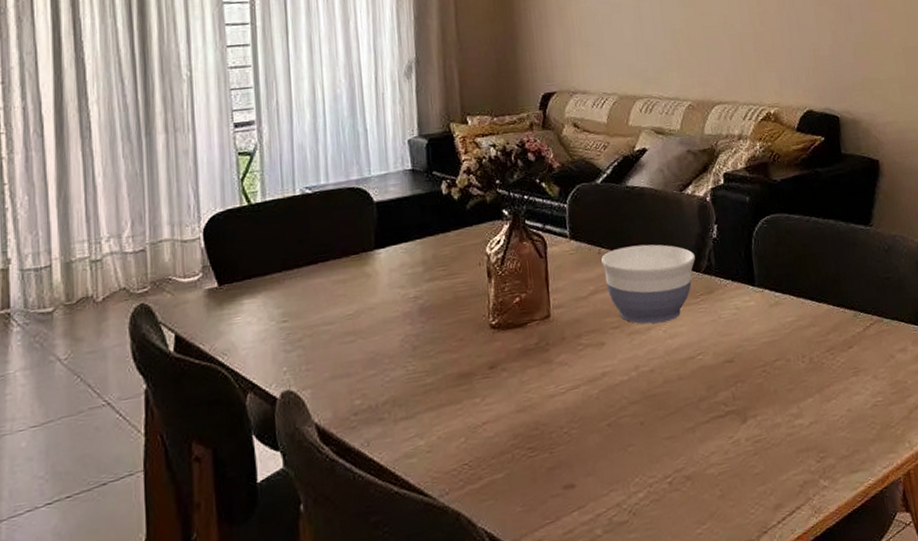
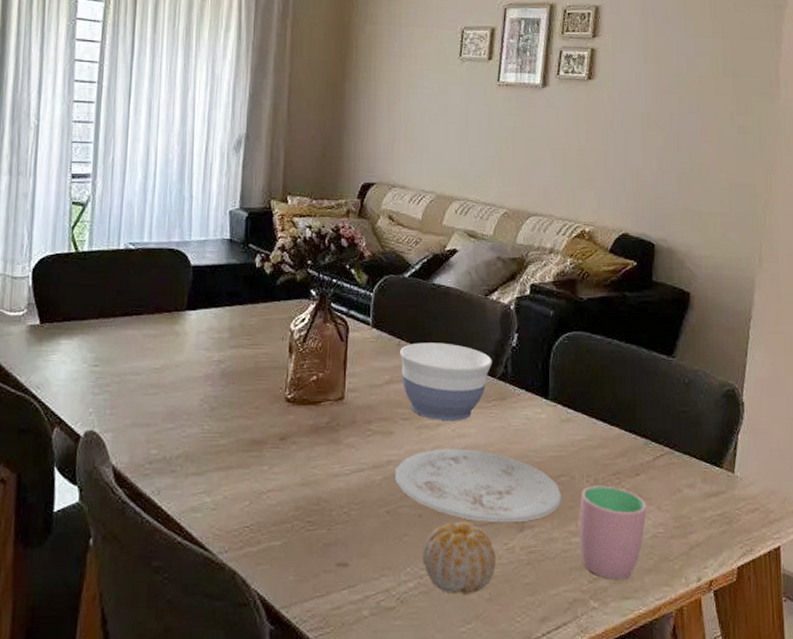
plate: none [611,347,781,419] -> present [395,449,563,522]
fruit: none [649,422,724,497] -> present [423,522,496,594]
cup: none [798,362,864,456] -> present [579,485,647,579]

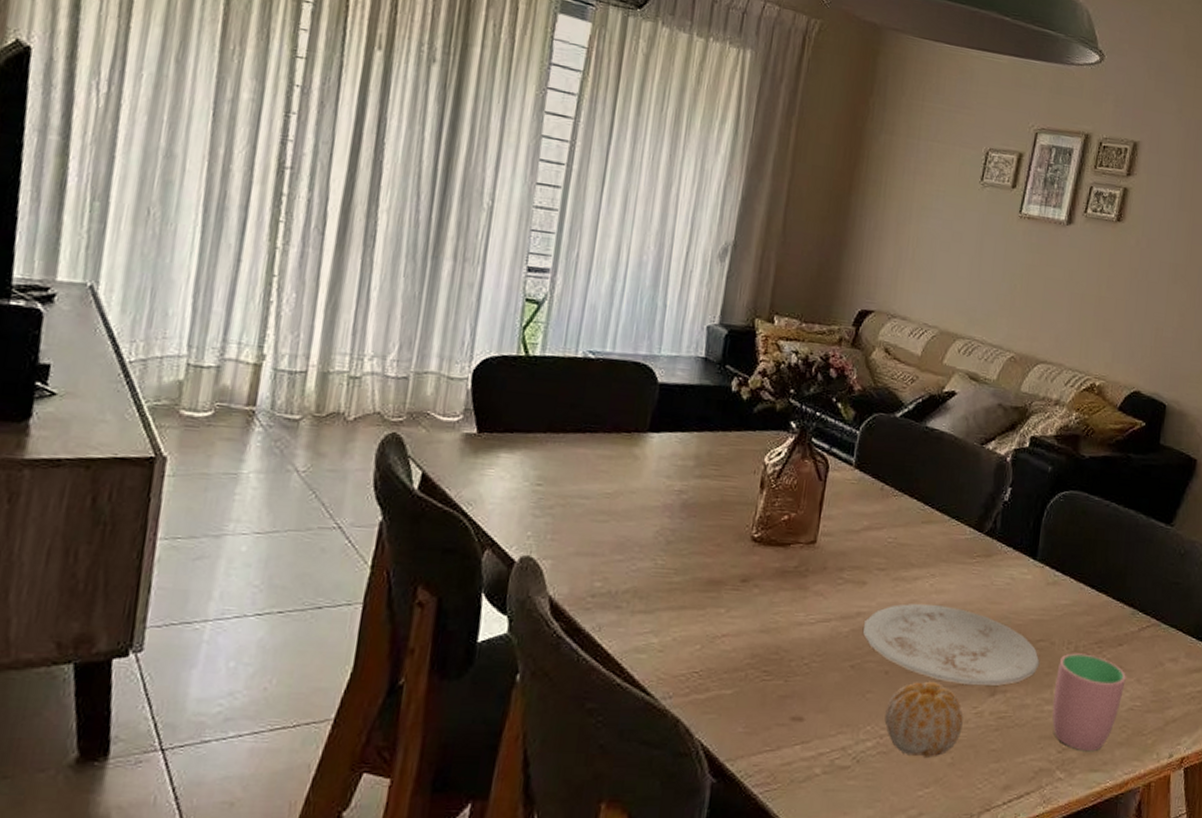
bowl: present [400,342,492,422] -> none [881,488,981,576]

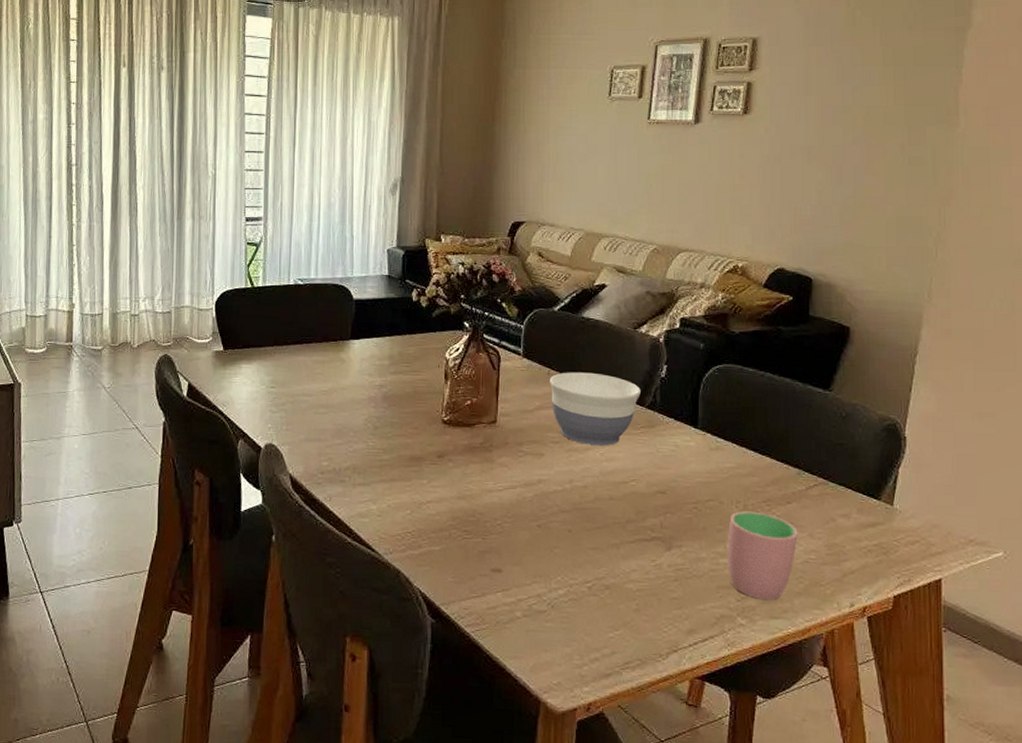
plate: present [863,604,1040,686] -> none [546,471,711,541]
bowl: none [881,488,981,576] -> present [550,372,641,446]
fruit: present [884,682,963,757] -> none [572,538,643,604]

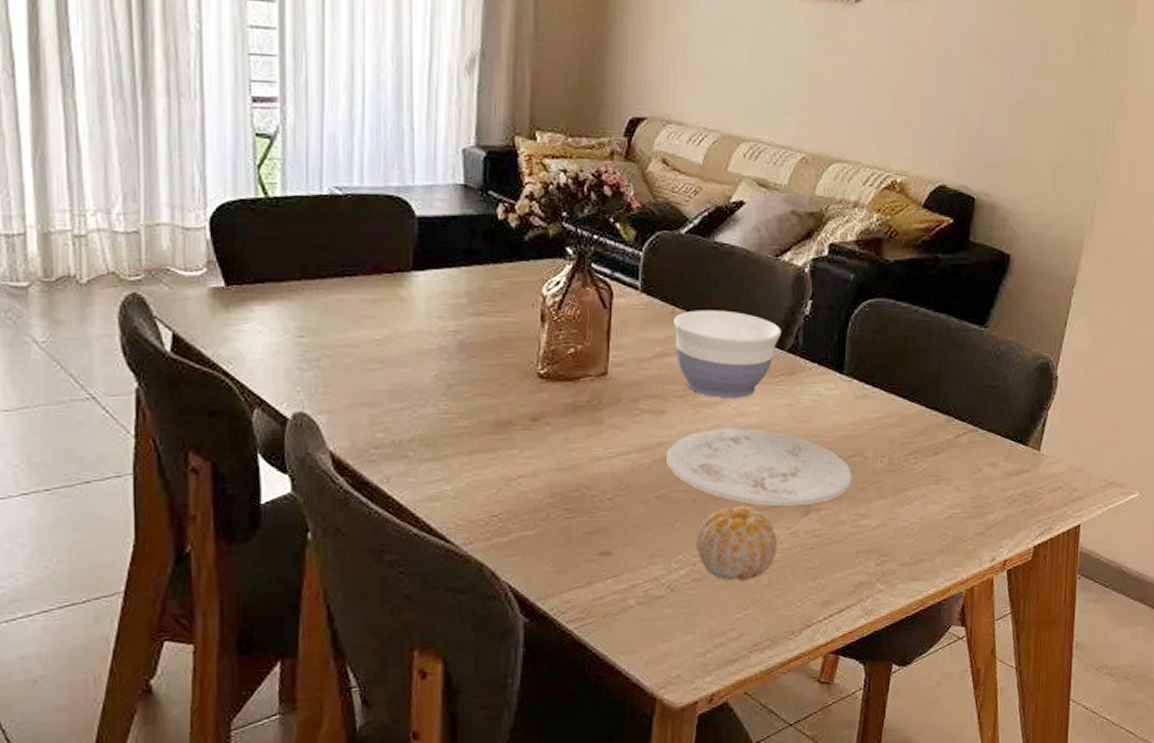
plate: none [546,471,711,541] -> present [666,429,853,506]
fruit: none [572,538,643,604] -> present [696,507,777,581]
cup: present [727,511,798,600] -> none [868,465,944,561]

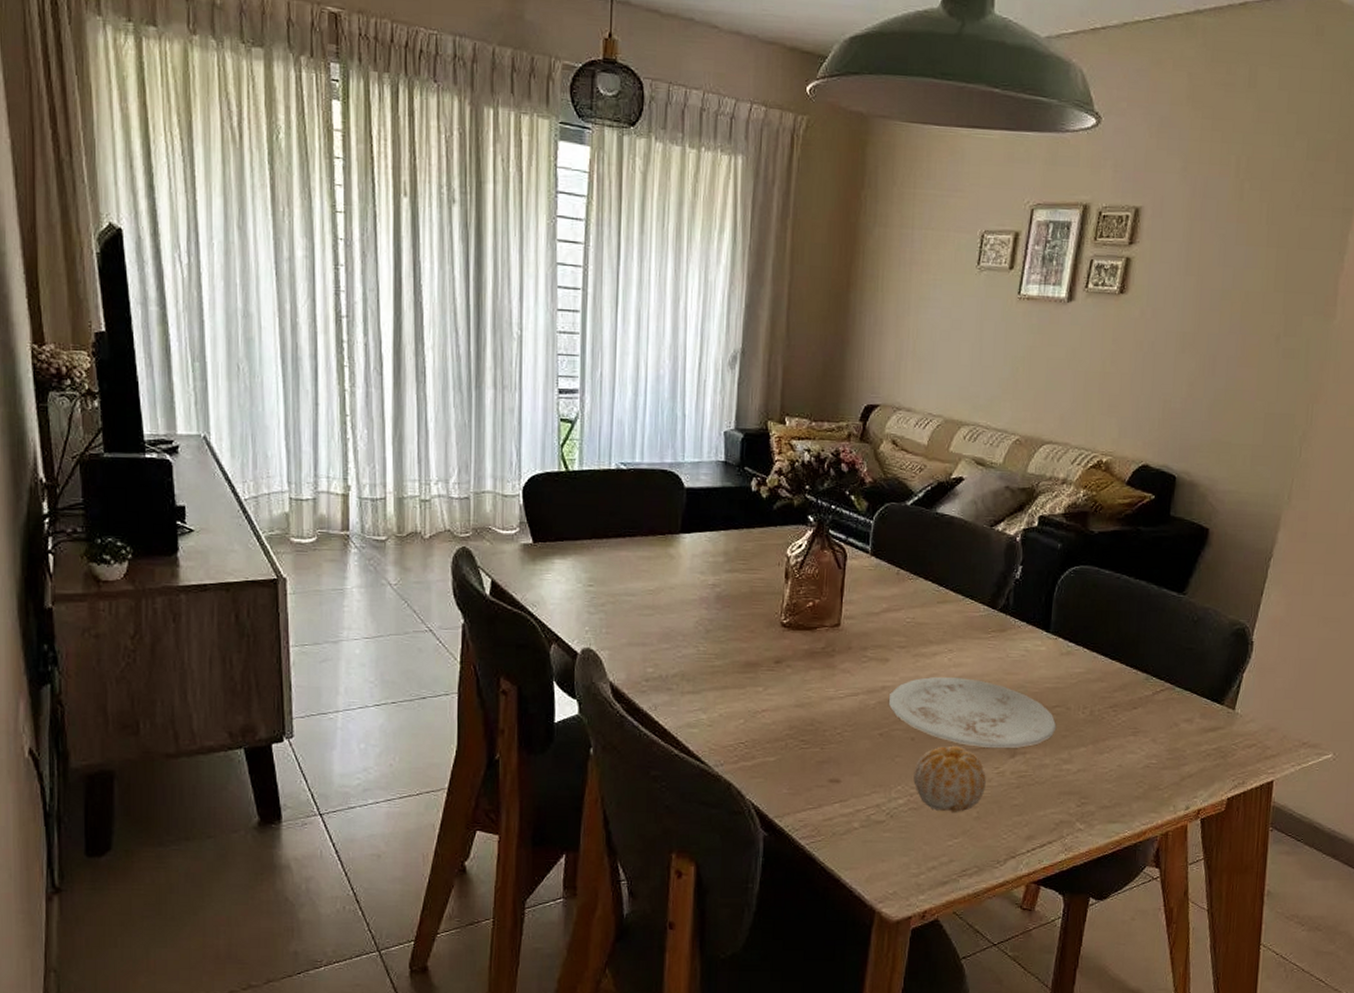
bowl: present [674,310,781,399] -> none [899,572,994,651]

